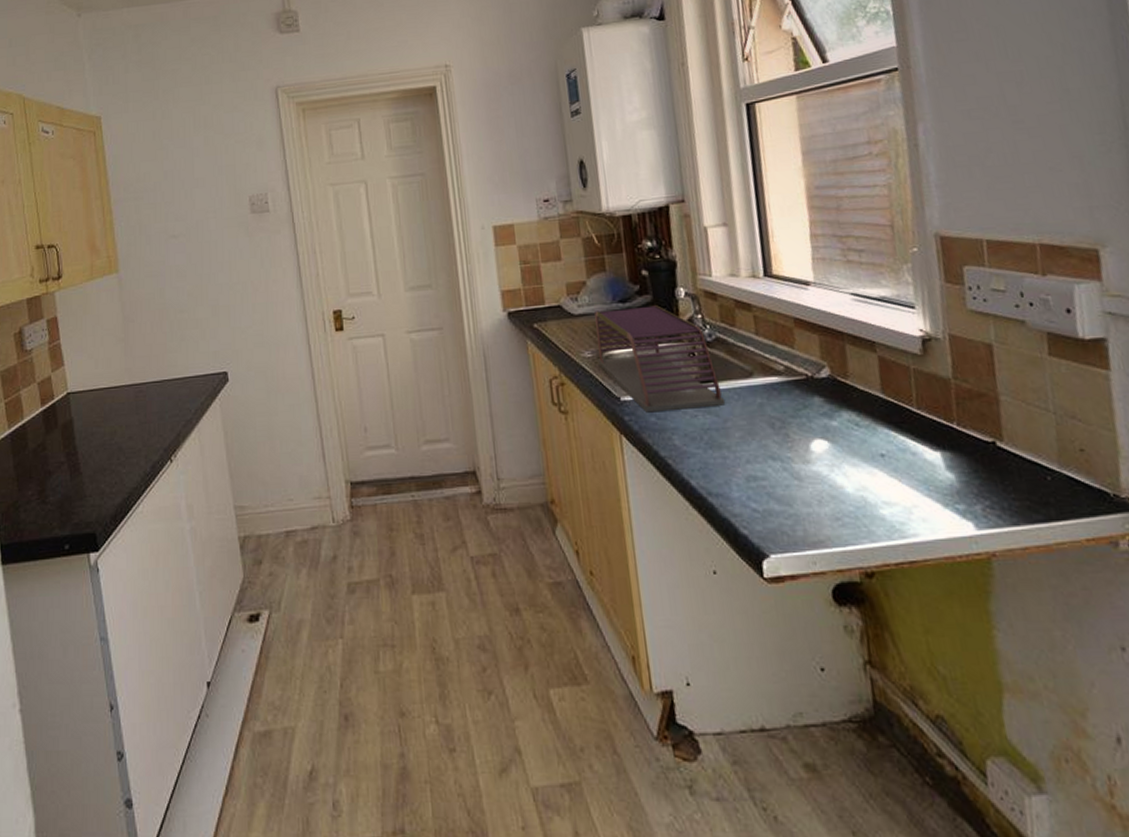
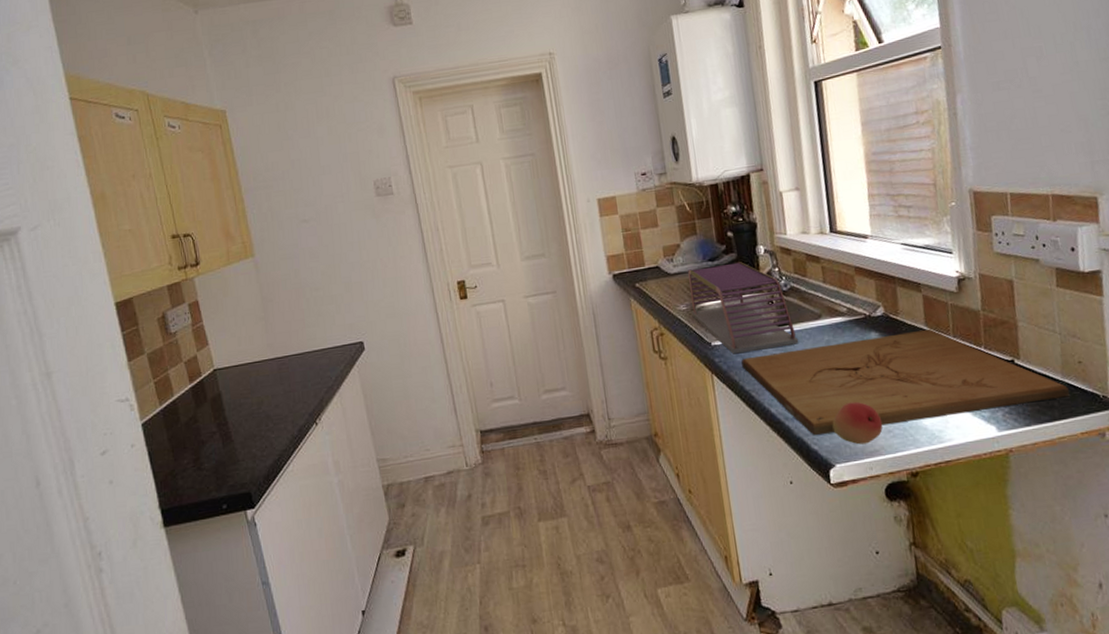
cutting board: none [656,397,1071,516] -> present [741,328,1071,435]
fruit: none [765,479,829,533] -> present [832,401,883,445]

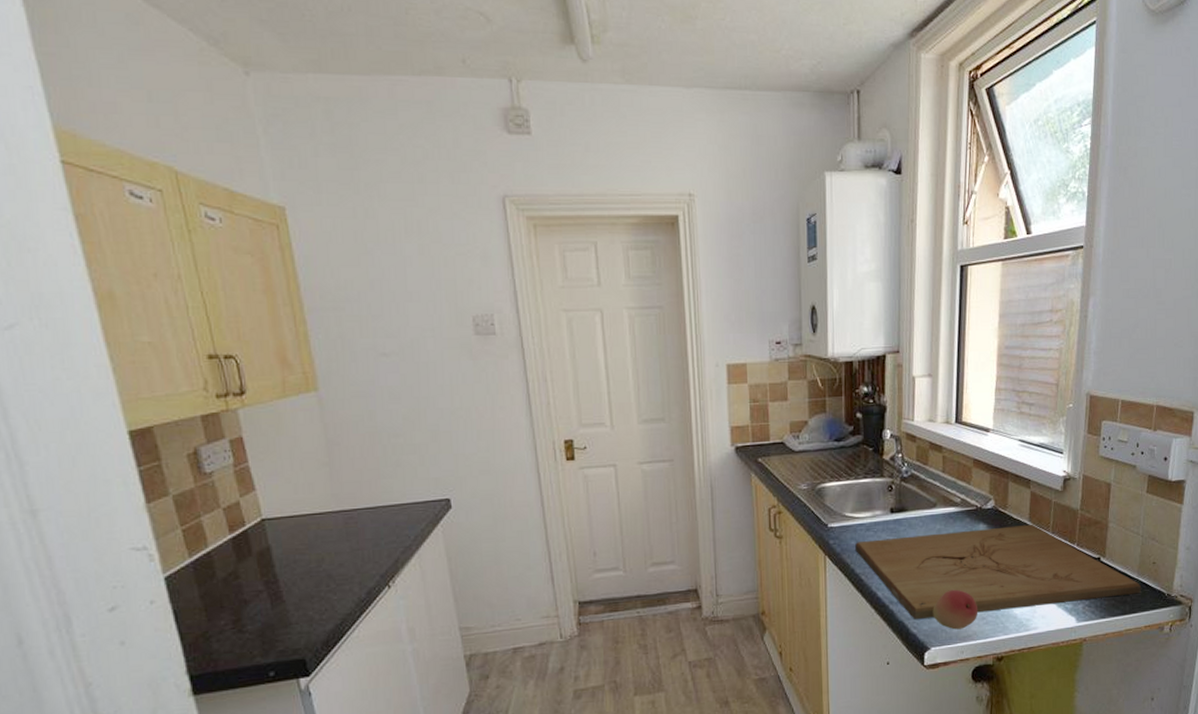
dish rack: present [687,261,799,355] -> none [811,443,912,537]

